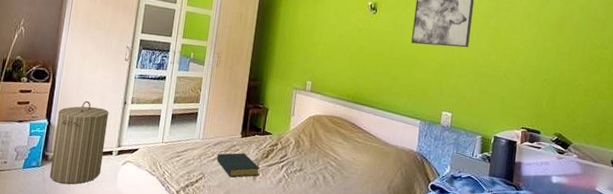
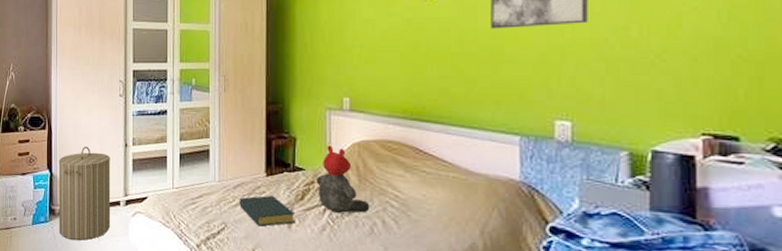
teddy bear: none [278,116,316,170] -> present [315,145,370,213]

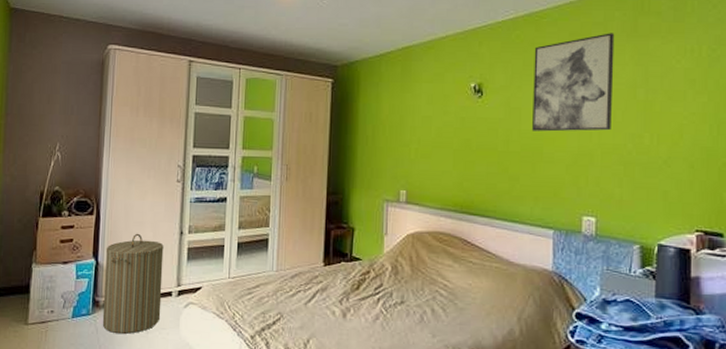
hardback book: present [239,195,296,227] -> none [296,284,351,316]
teddy bear: present [315,145,370,213] -> none [371,236,421,302]

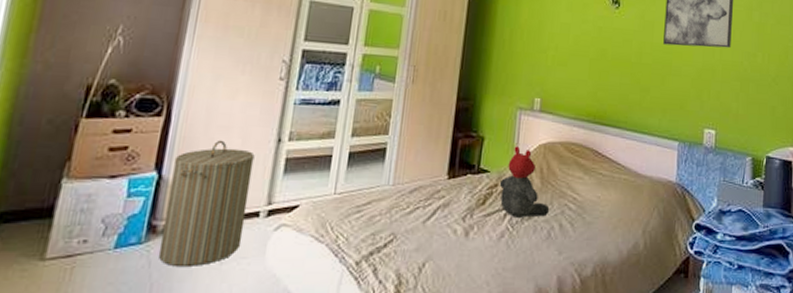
teddy bear: none [371,236,421,302] -> present [499,146,550,218]

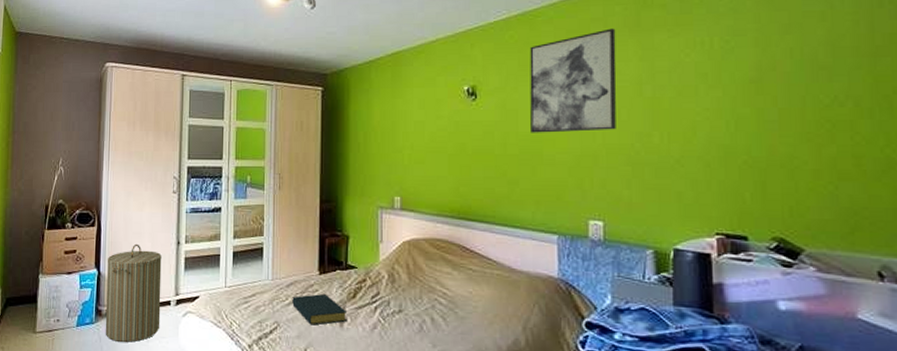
hardback book: none [414,200,475,236] -> present [292,293,348,325]
teddy bear: present [499,146,550,218] -> none [367,243,420,311]

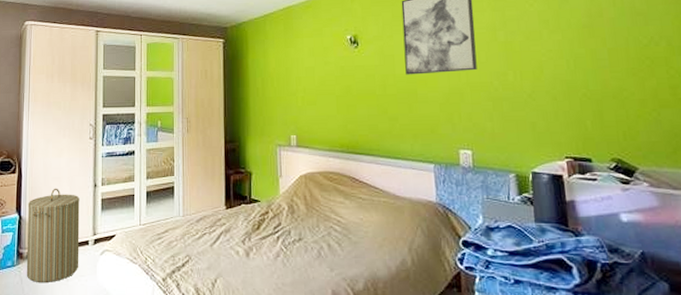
hardback book: present [292,293,348,325] -> none [202,226,253,257]

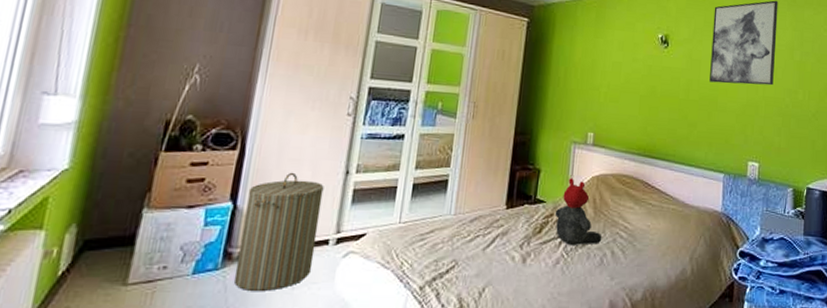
teddy bear: none [269,178,317,239] -> present [554,178,602,245]

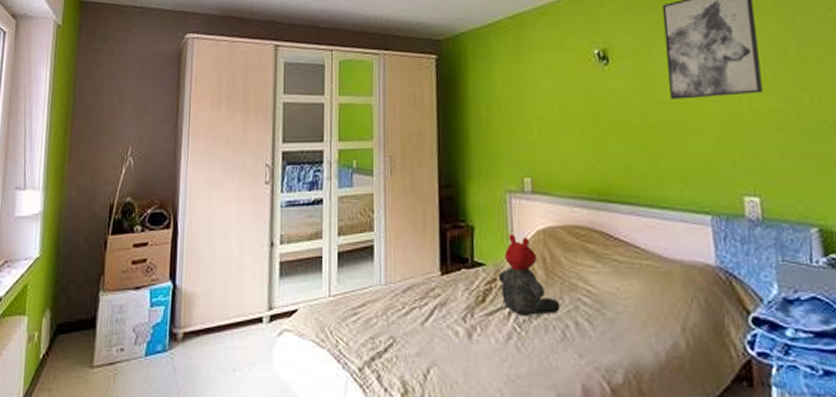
laundry hamper: present [233,172,324,291] -> none [181,247,252,373]

